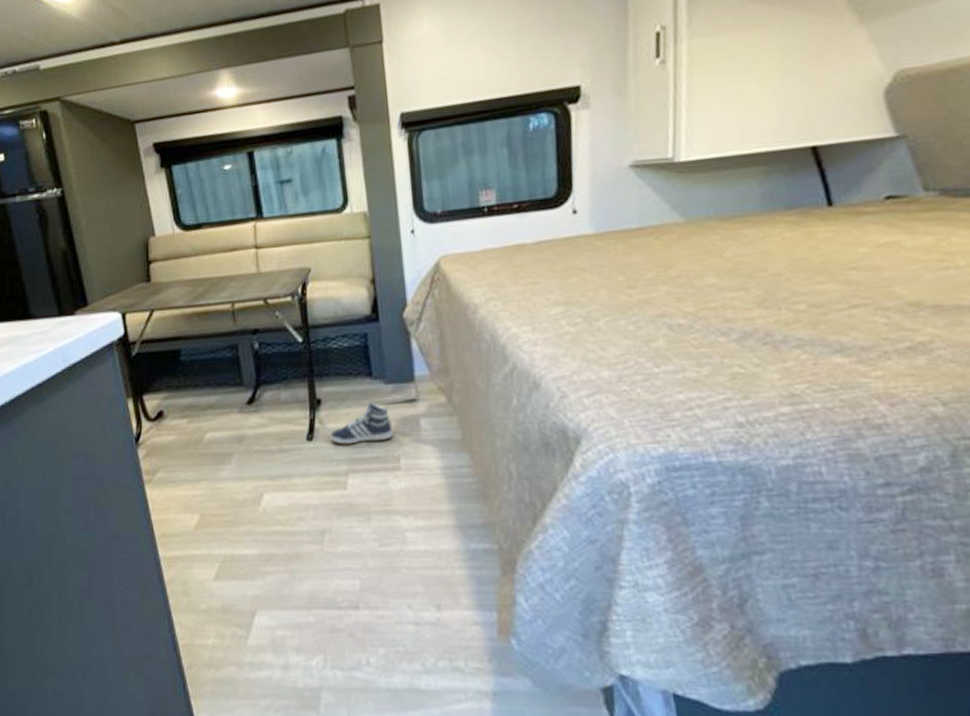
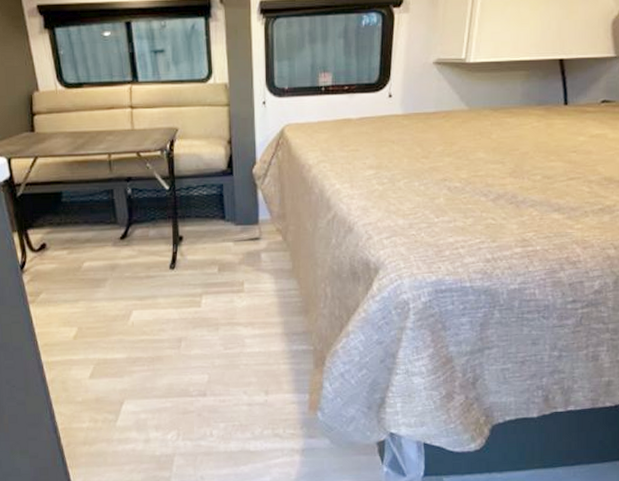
sneaker: present [330,402,394,445] -> none [189,239,240,273]

